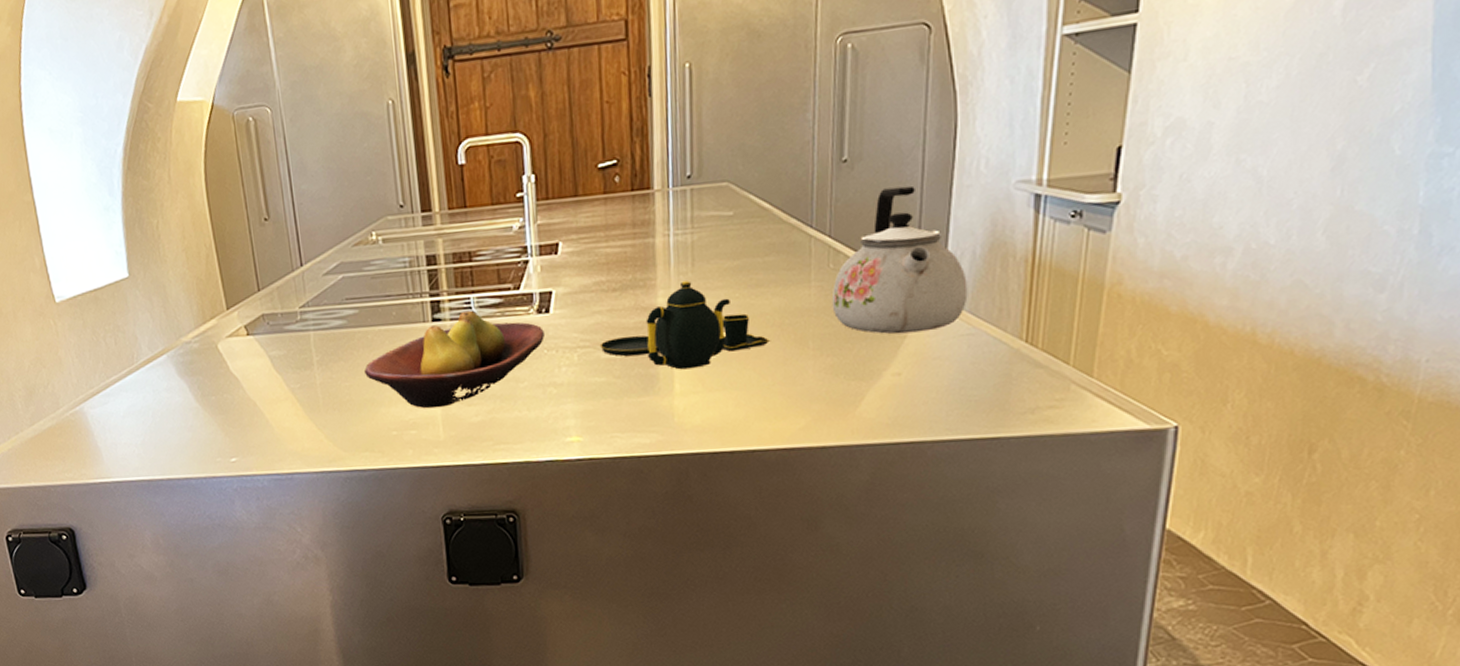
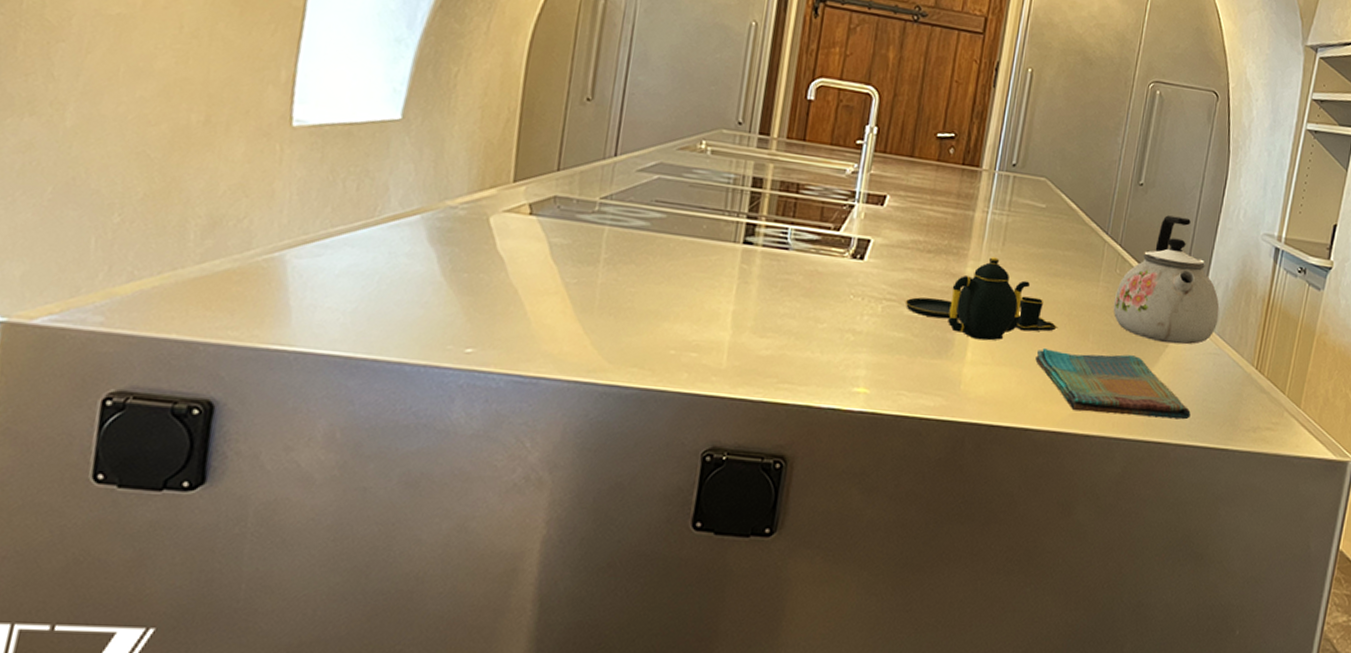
fruit bowl: present [365,310,546,409] -> none [656,240,855,334]
dish towel: none [750,354,946,424] -> present [1035,347,1191,420]

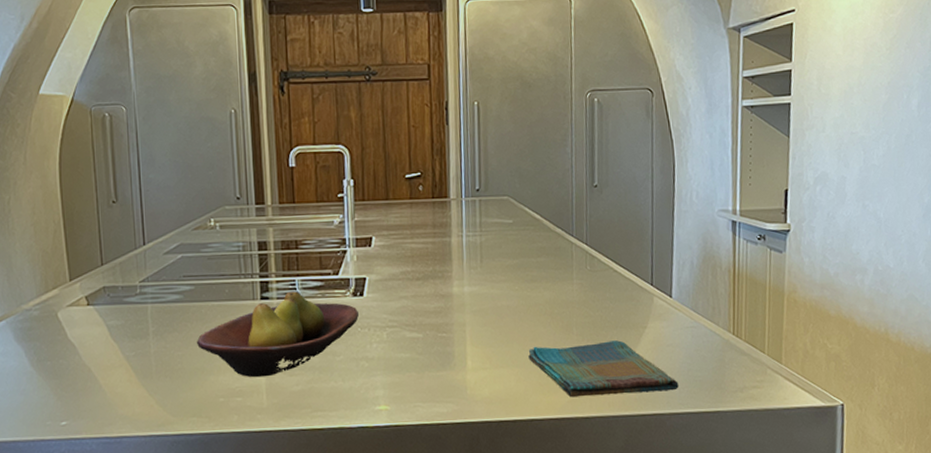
fruit bowl: none [656,240,855,334] -> present [197,291,360,378]
teapot: present [905,257,1057,341] -> none [405,274,543,349]
kettle: present [1113,215,1220,345] -> none [589,208,690,325]

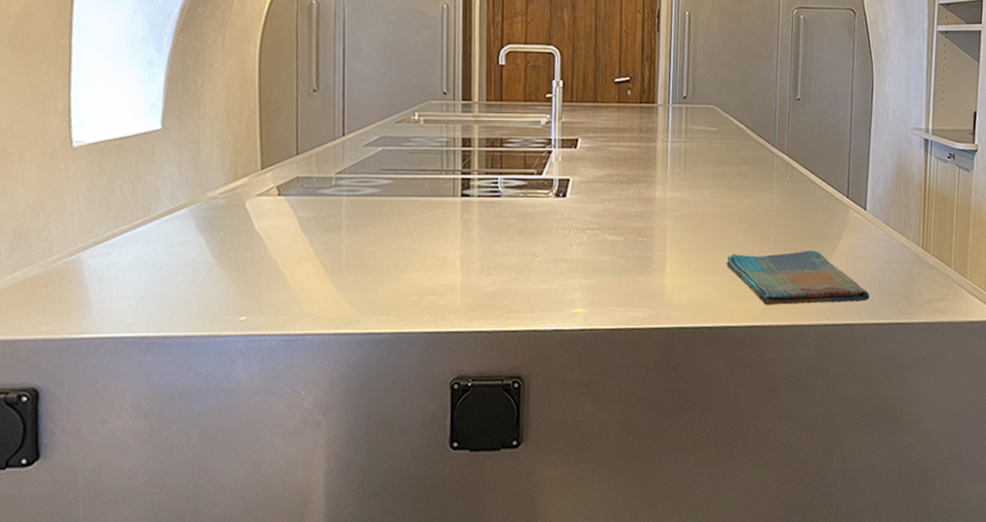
fruit bowl: present [197,291,360,378] -> none [392,189,561,276]

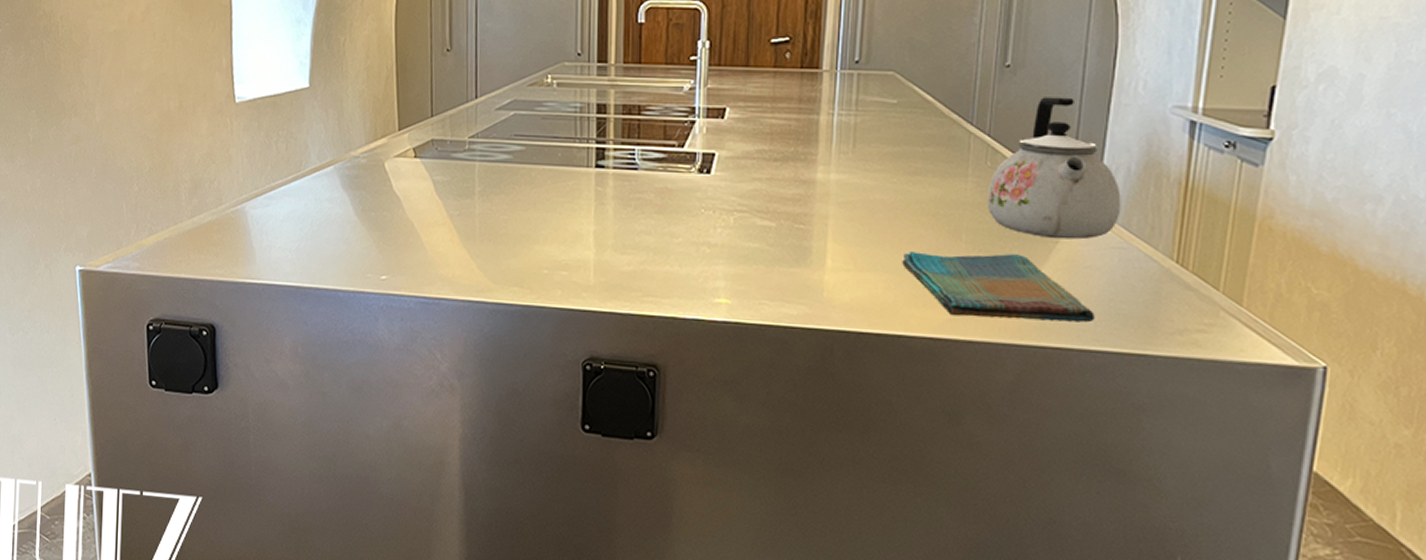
kettle: none [788,123,883,236] -> present [987,97,1121,240]

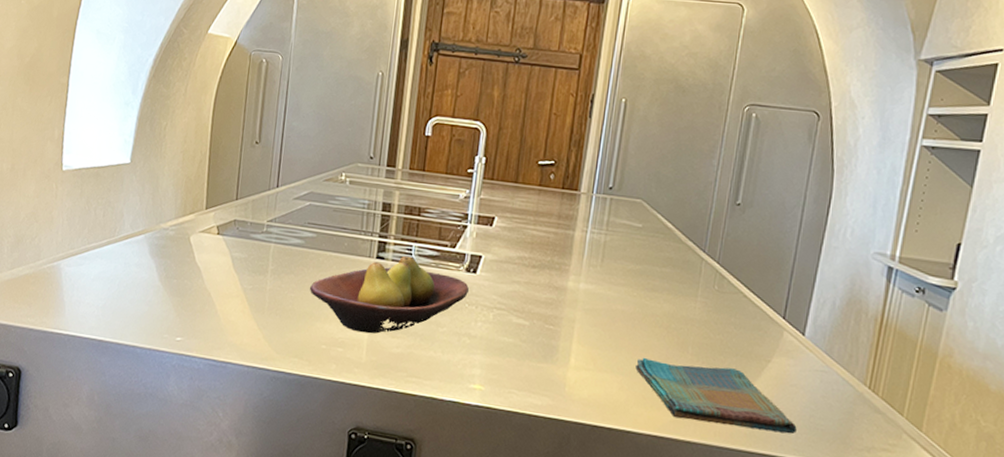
fruit bowl: none [524,161,705,253] -> present [310,255,470,334]
kettle: present [987,97,1121,240] -> none [712,234,826,361]

